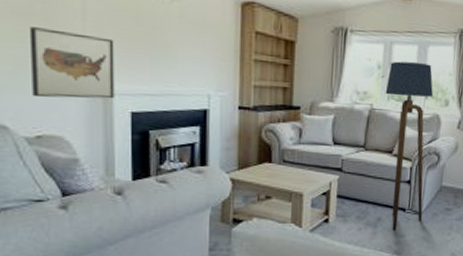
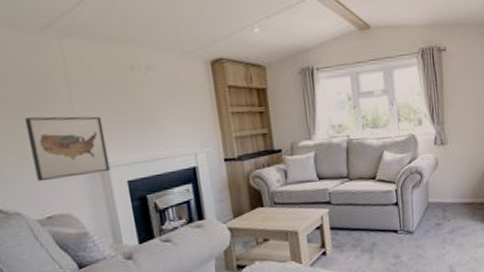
floor lamp: present [385,61,433,230] -> none [358,87,415,253]

